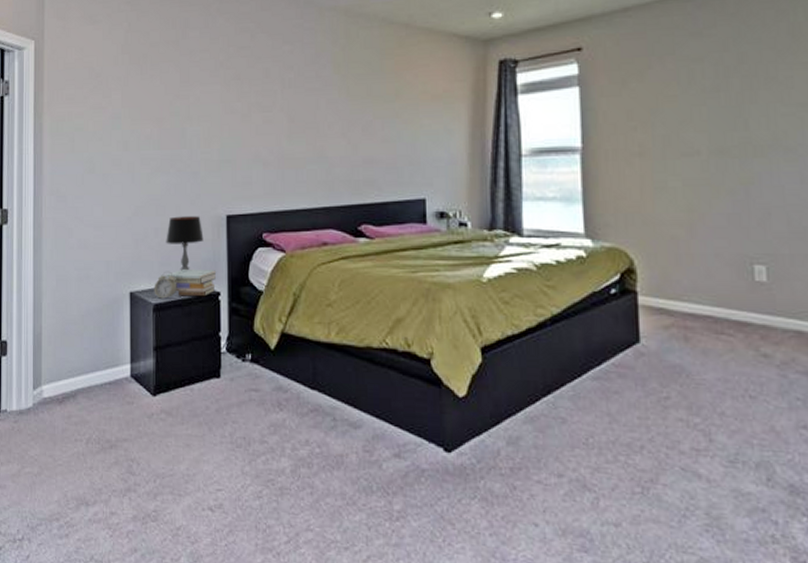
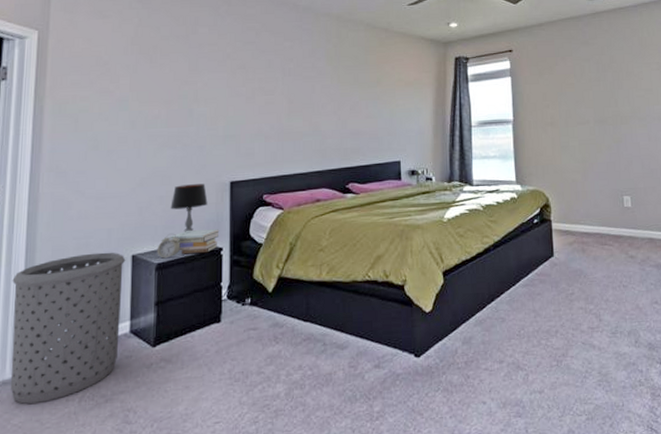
laundry basket: none [23,286,124,439] -> present [10,252,126,405]

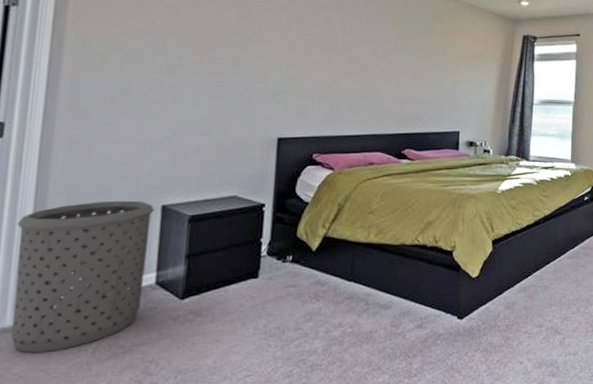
alarm clock: present [157,233,181,259] -> none [191,185,219,211]
books: present [168,229,220,255] -> none [205,184,263,208]
table lamp: present [170,184,208,232] -> none [209,137,252,186]

